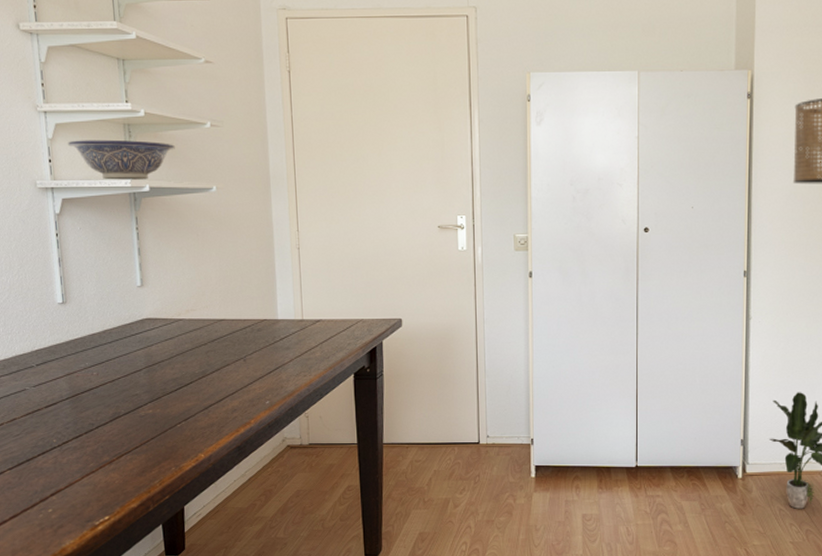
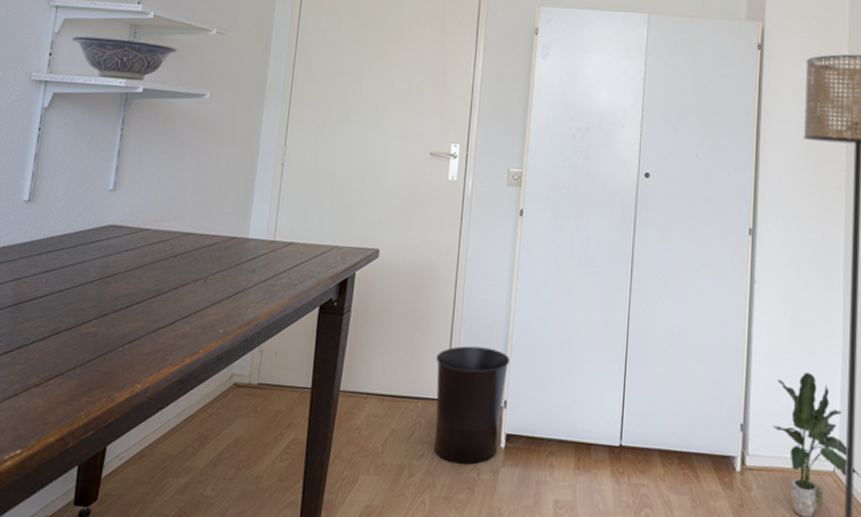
waste bin: none [466,396,533,493] -> present [434,346,511,464]

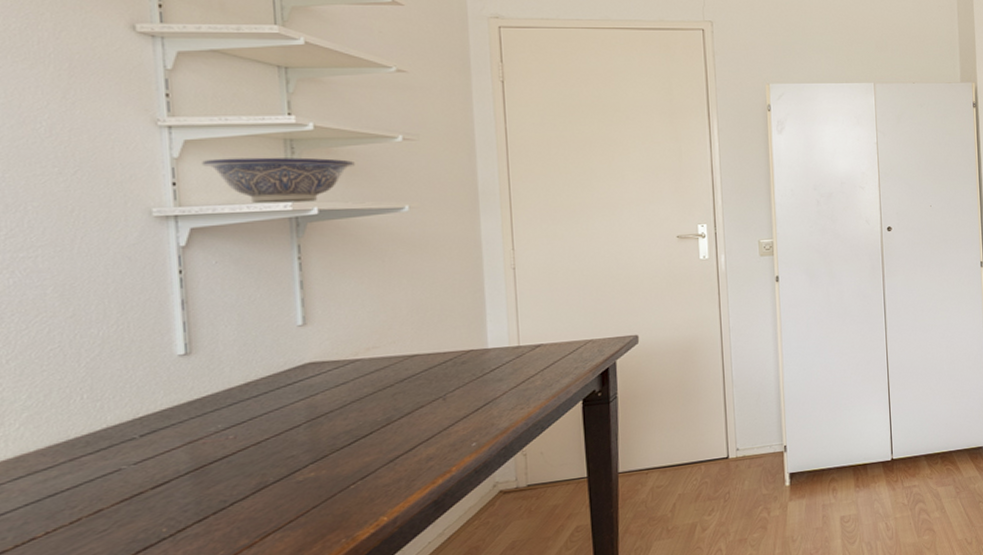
waste bin: present [434,346,511,464] -> none [713,403,785,509]

